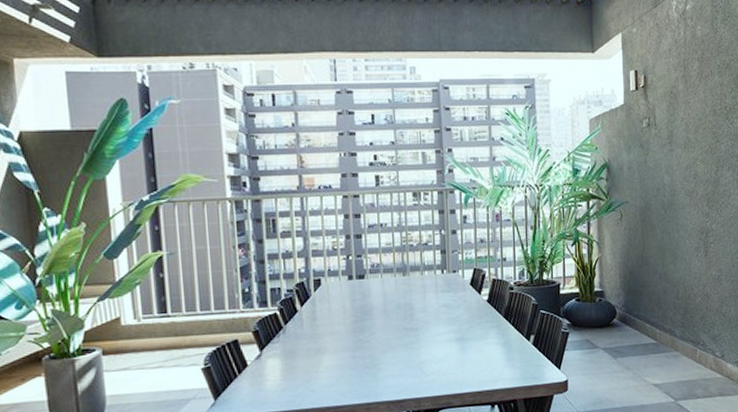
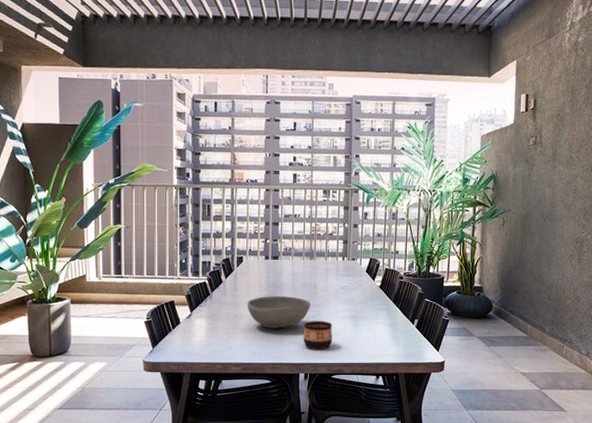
bowl: none [330,321,407,362] -> present [247,296,310,328]
cup: none [401,347,436,382] -> present [303,321,332,350]

